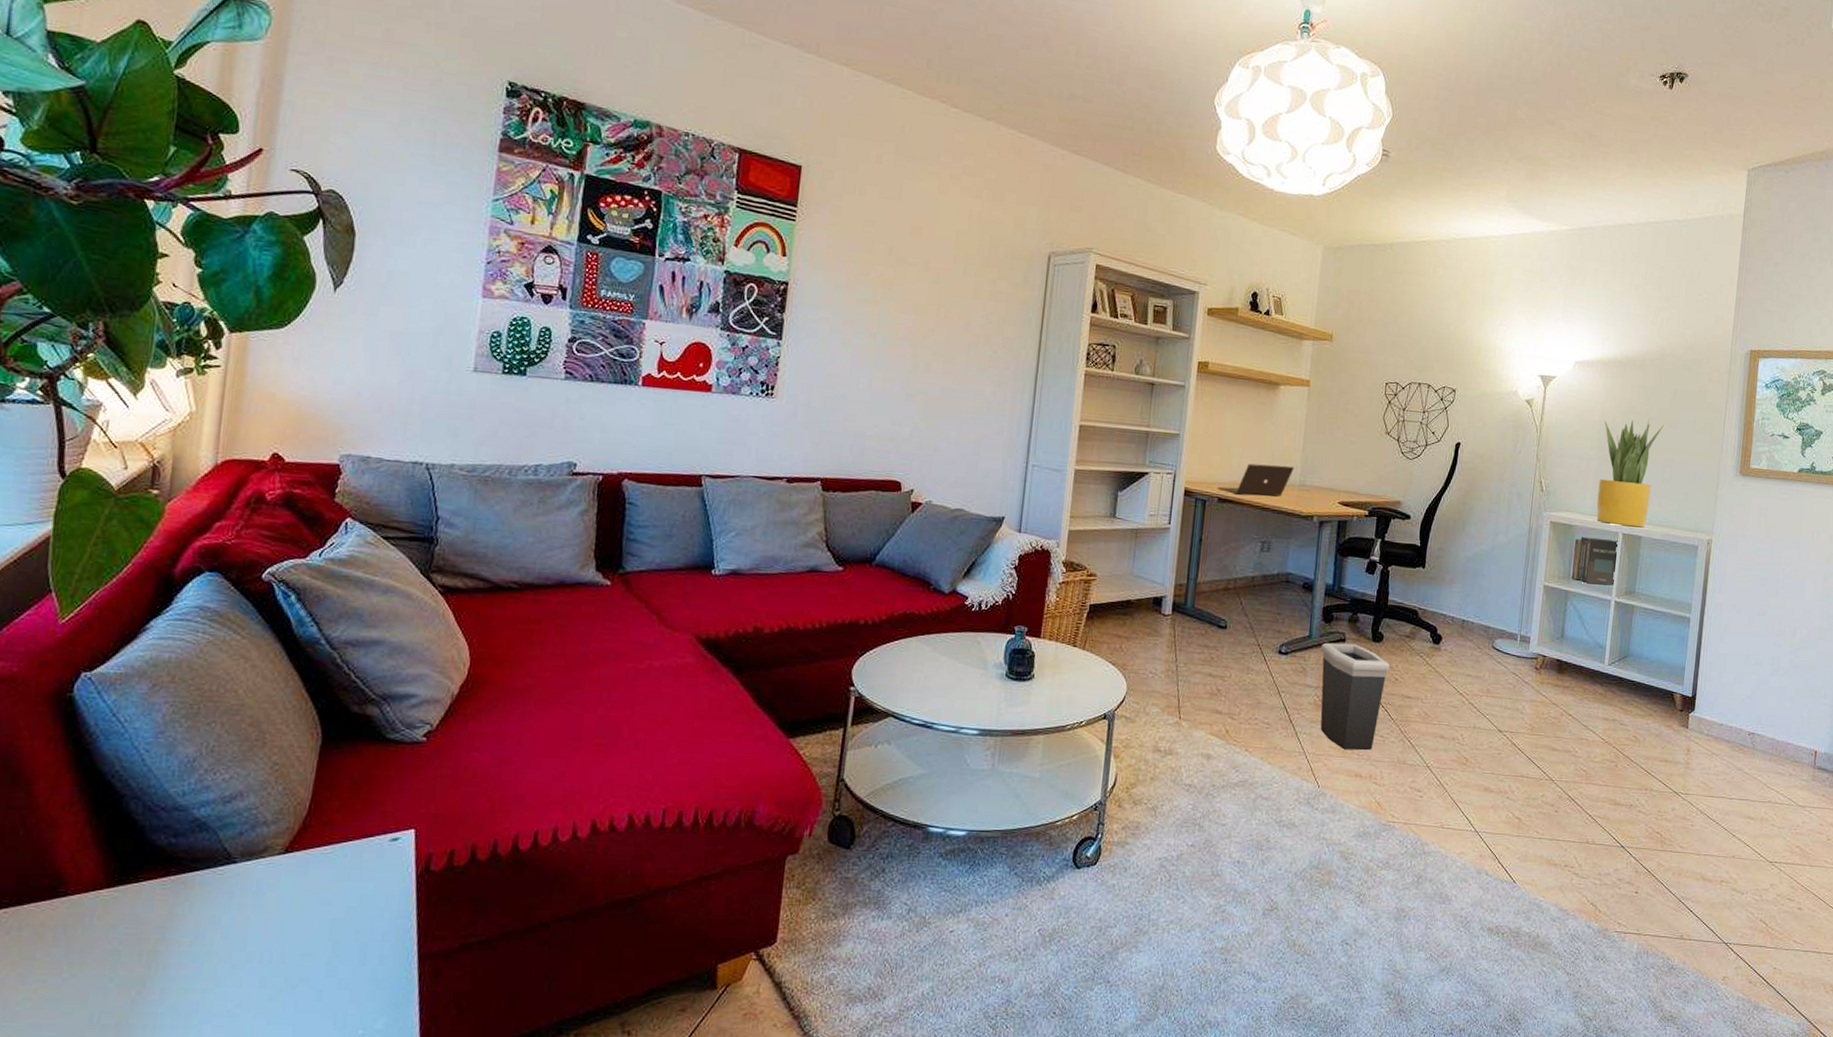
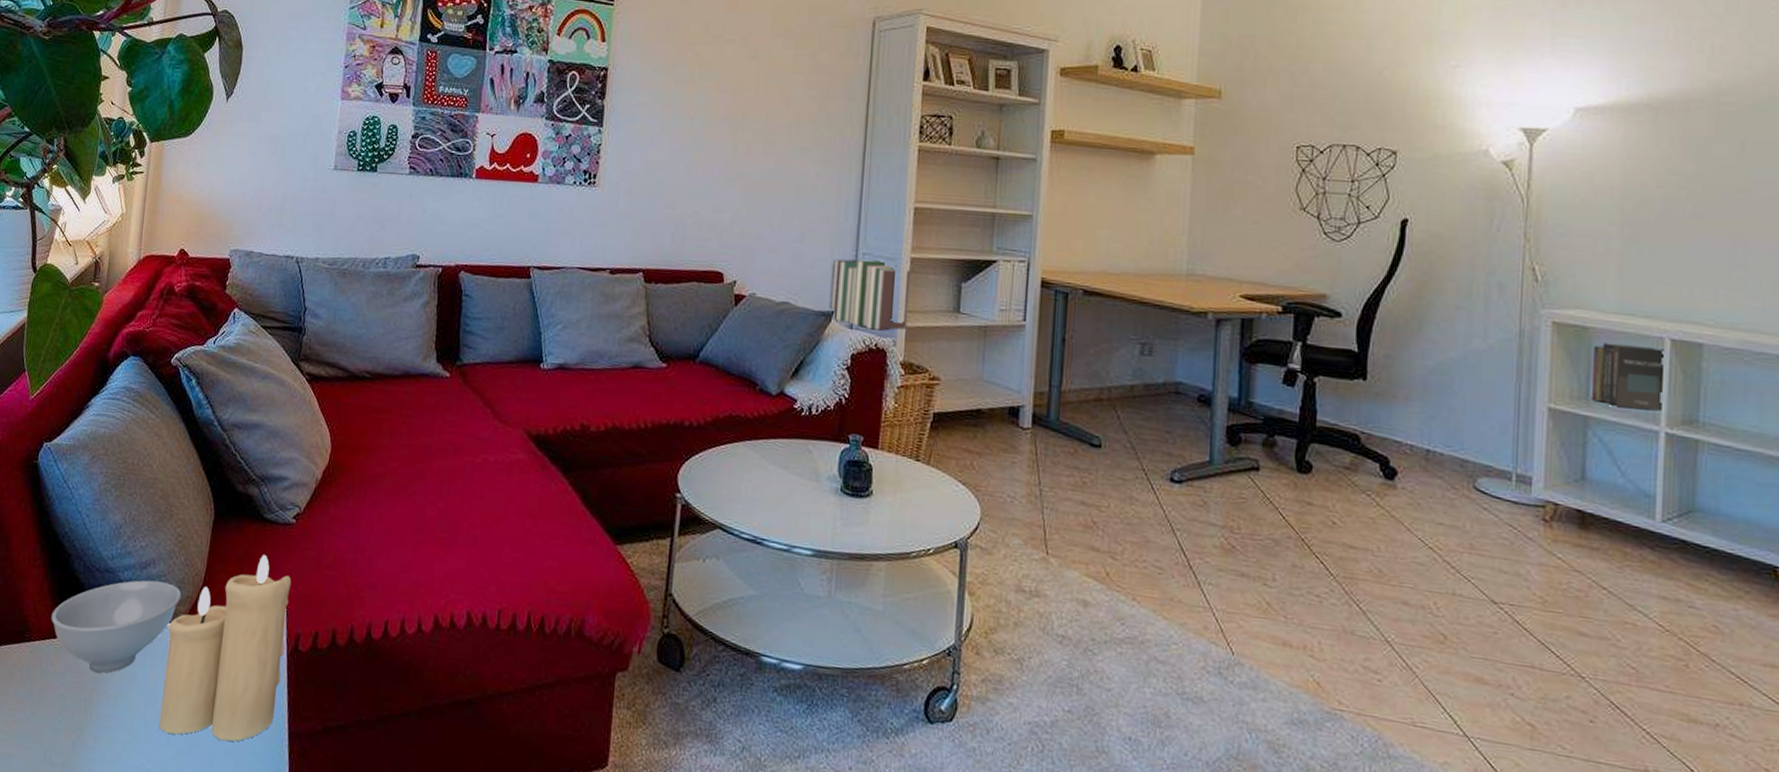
bowl: none [97,814,280,920] -> present [51,580,182,673]
candle: none [250,776,422,974] -> present [158,555,292,742]
books: none [1002,470,1075,534] -> present [831,259,911,331]
laptop: present [1217,463,1294,497] -> none [1081,248,1179,289]
trash bin: present [1320,642,1390,750] -> none [1227,470,1323,613]
planter: present [1596,419,1664,528] -> none [1625,181,1728,332]

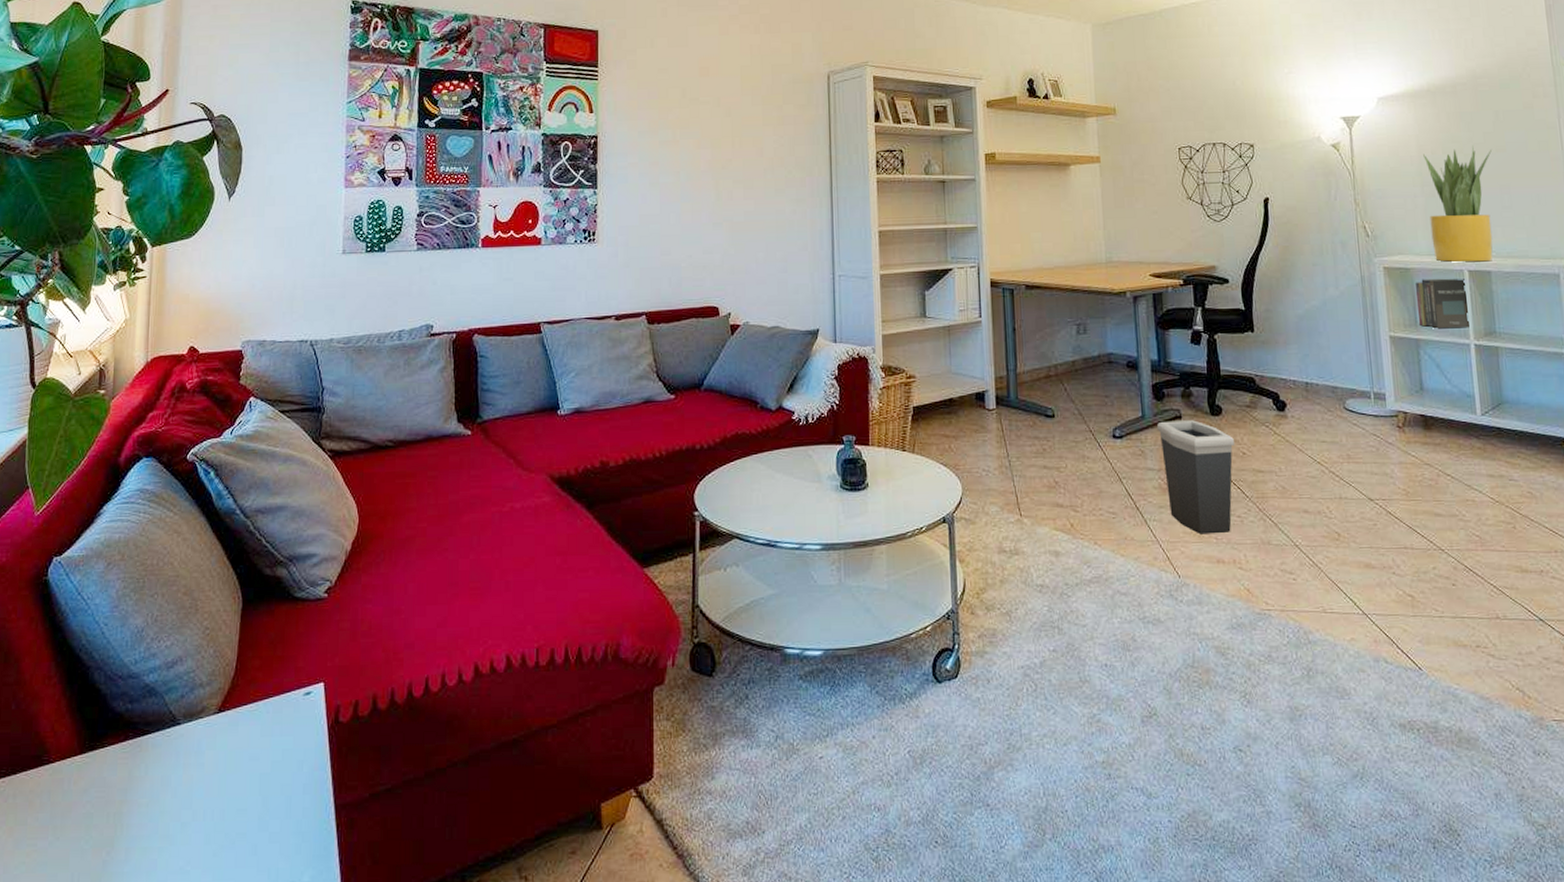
bowl: present [51,580,182,673] -> none [71,678,213,782]
candle: present [158,555,292,742] -> none [196,633,328,830]
books: present [831,259,911,331] -> none [814,279,883,341]
trash bin: none [1227,470,1323,613] -> present [1157,420,1234,535]
planter: none [1625,181,1728,332] -> present [1423,145,1493,262]

